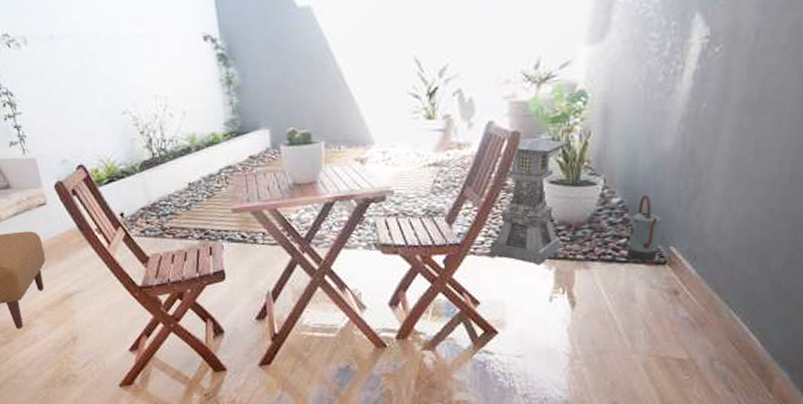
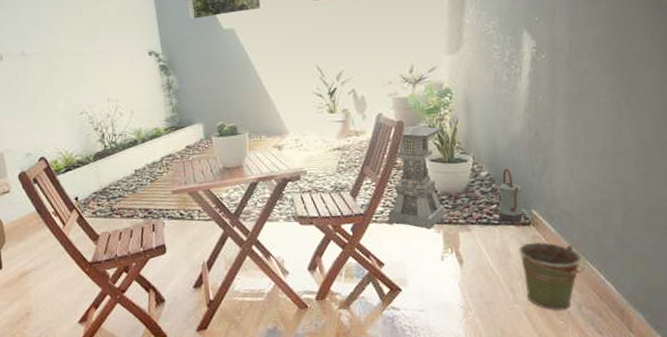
bucket: none [647,285,728,365] -> present [519,242,586,312]

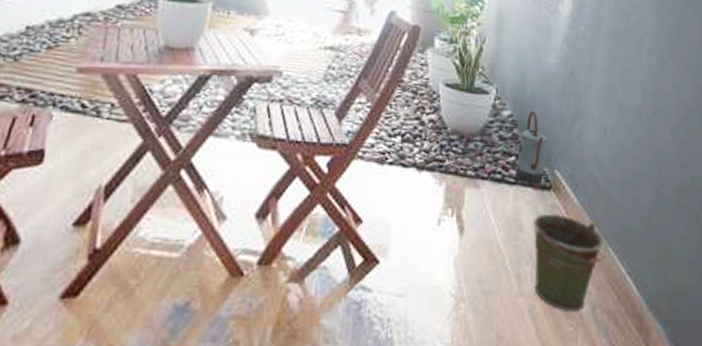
lantern: present [388,125,446,229] -> none [379,34,466,178]

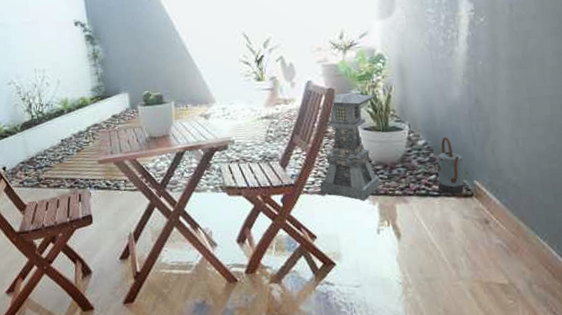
lantern: none [379,34,466,178] -> present [320,93,381,200]
bucket: present [533,213,607,313] -> none [461,215,536,290]

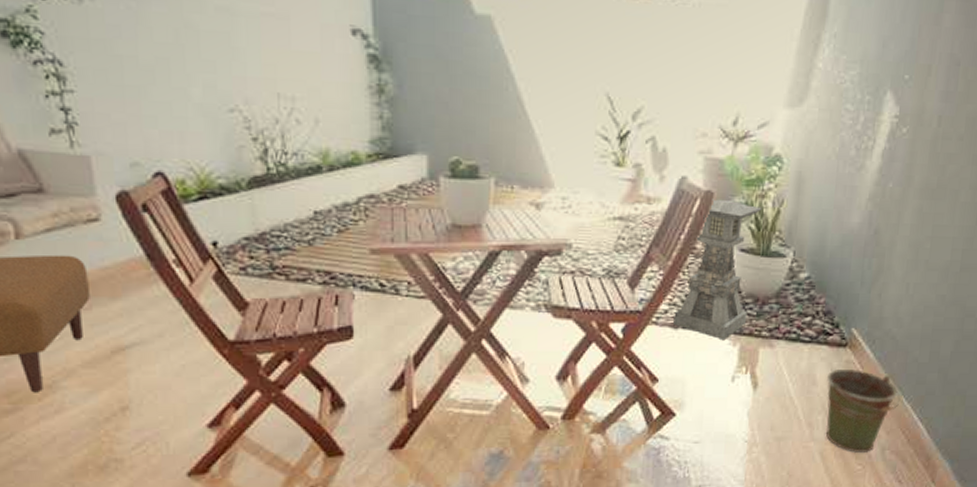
watering can: present [437,136,464,195] -> none [811,271,845,342]
bucket: none [461,215,536,290] -> present [825,368,901,454]

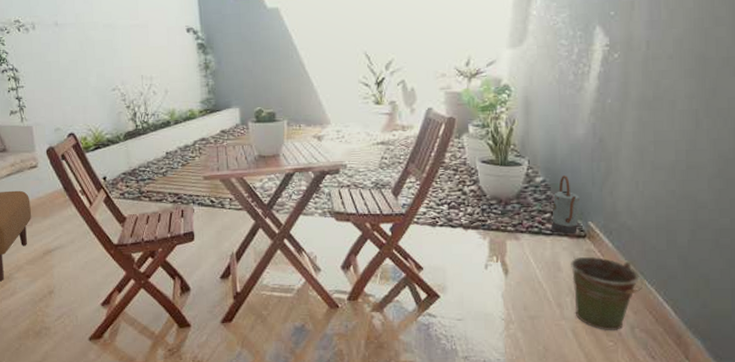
lantern: present [673,199,762,339] -> none [431,123,497,234]
watering can: none [811,271,845,342] -> present [552,174,580,234]

